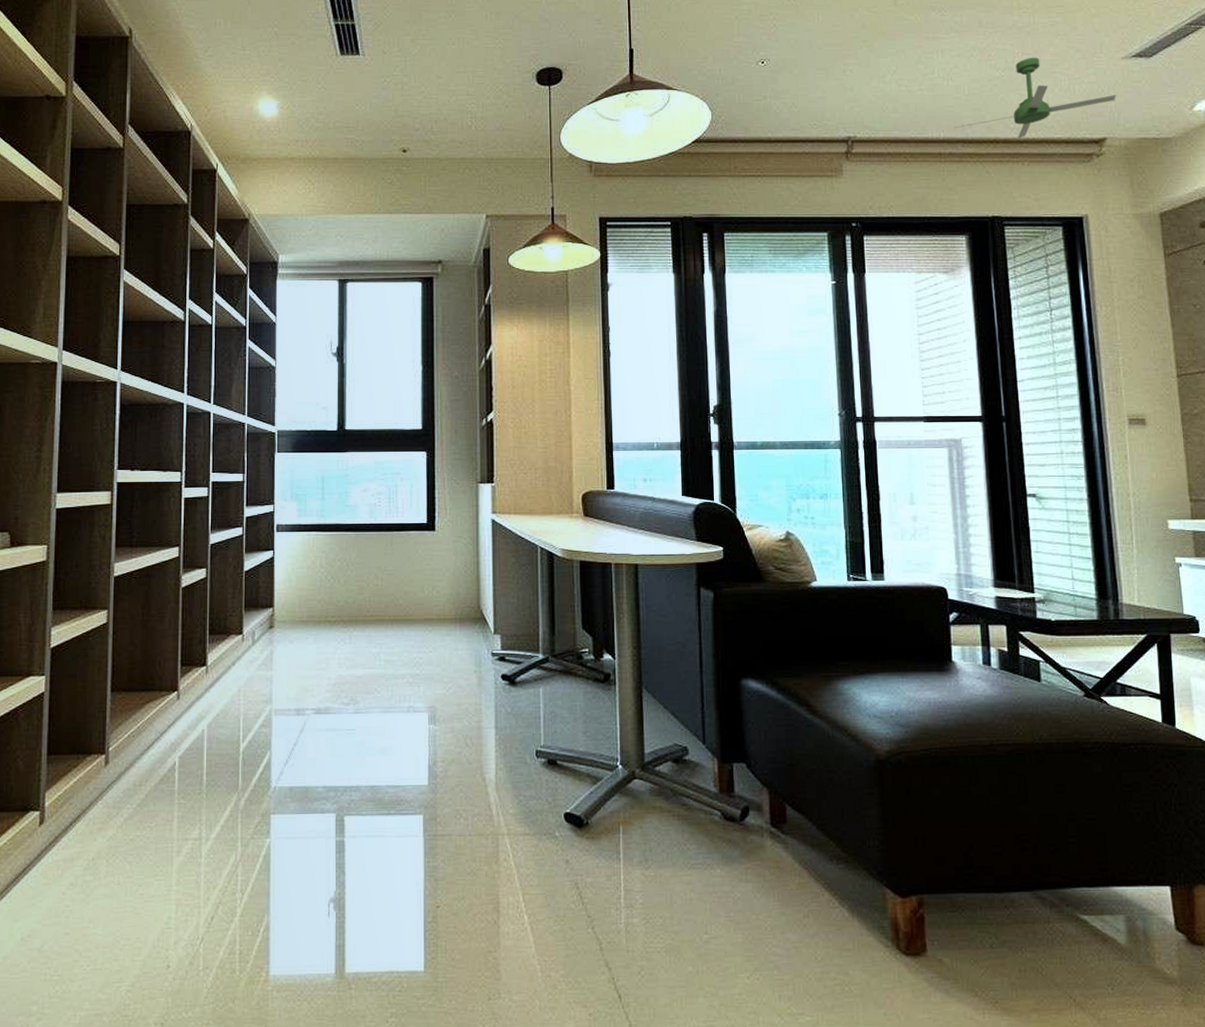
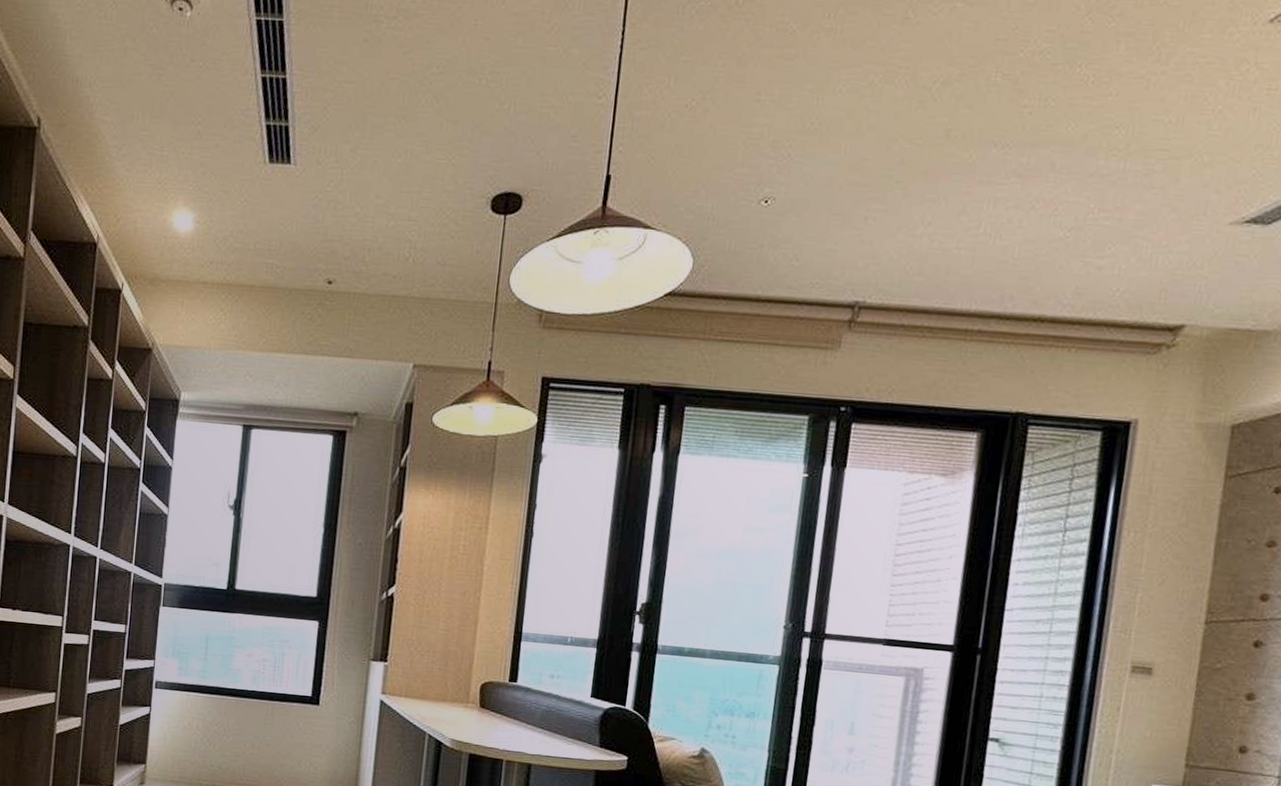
ceiling fan: present [954,57,1117,139] -> none [990,215,1212,319]

